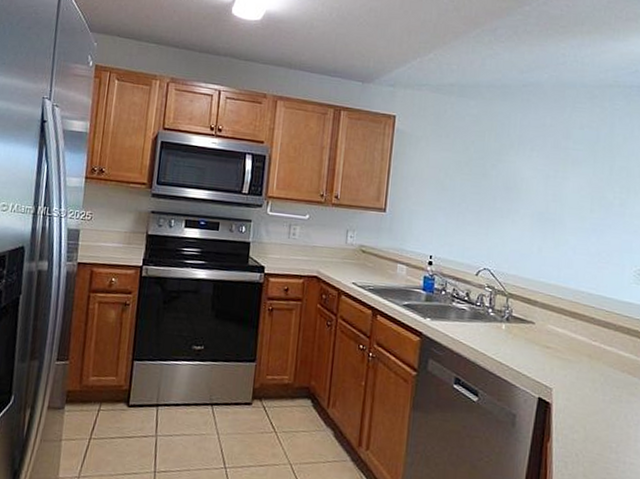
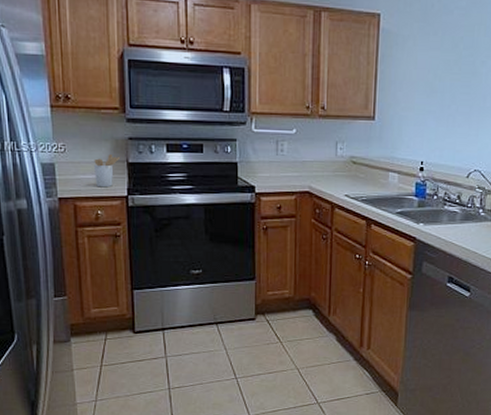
utensil holder: none [114,225,142,257] -> present [94,155,121,188]

